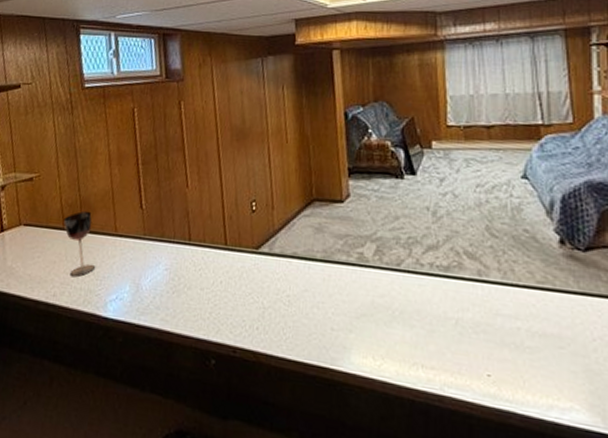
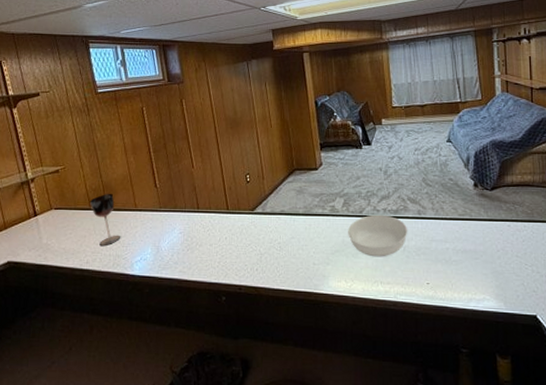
bowl: none [379,269,463,330] -> present [348,214,408,257]

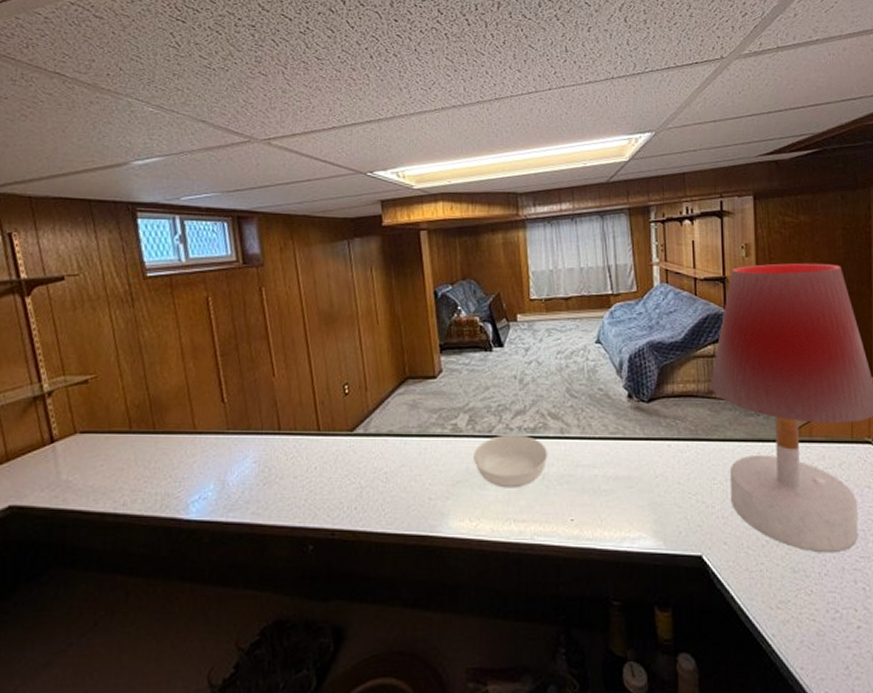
wineglass: present [90,193,120,247] -> none [131,410,171,482]

